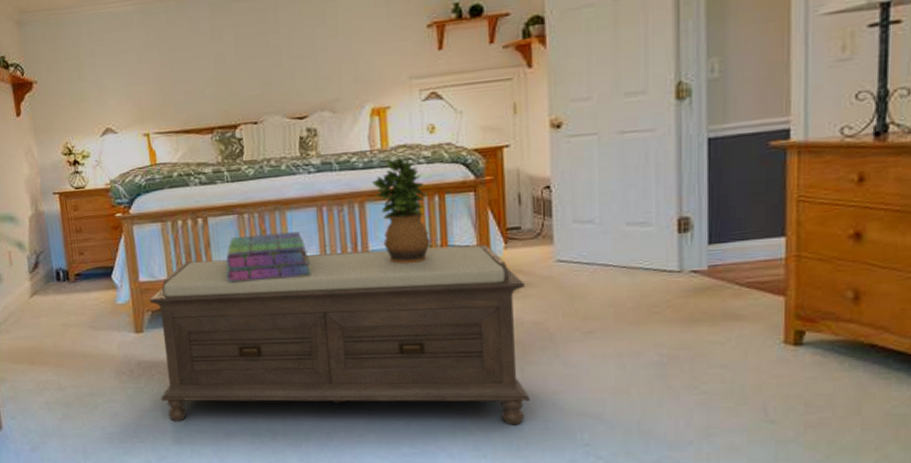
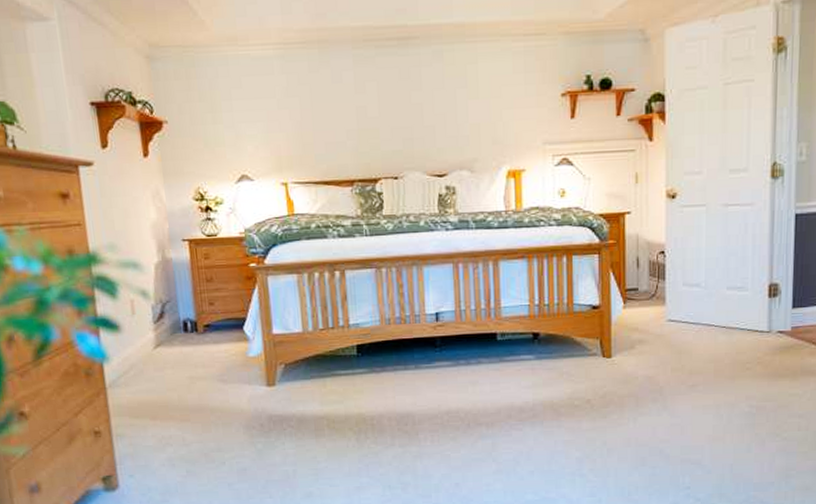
bench: present [149,244,530,426] -> none [282,304,641,476]
stack of books: present [226,231,312,283] -> none [362,286,446,336]
potted plant: present [372,157,431,265] -> none [506,219,558,321]

